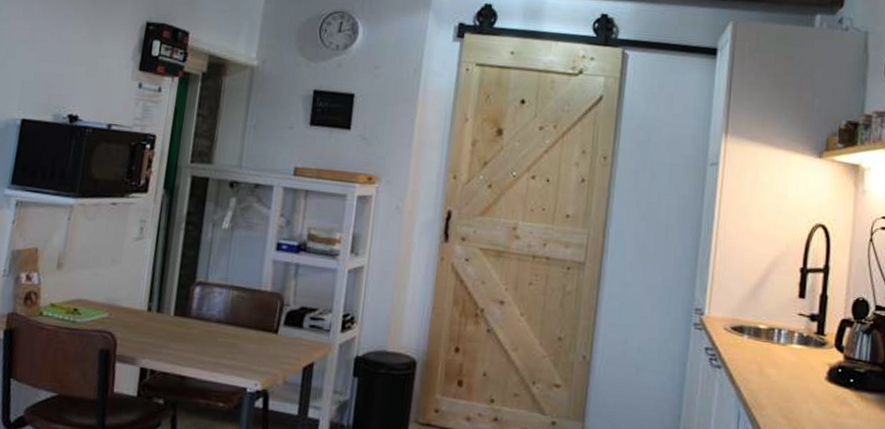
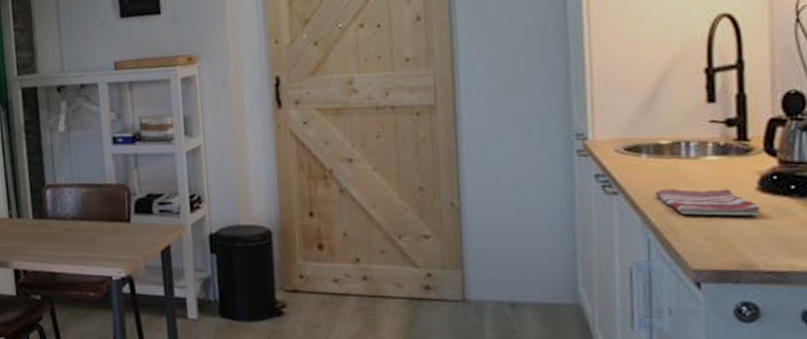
dish towel: none [749,368,826,402] -> present [654,188,761,216]

